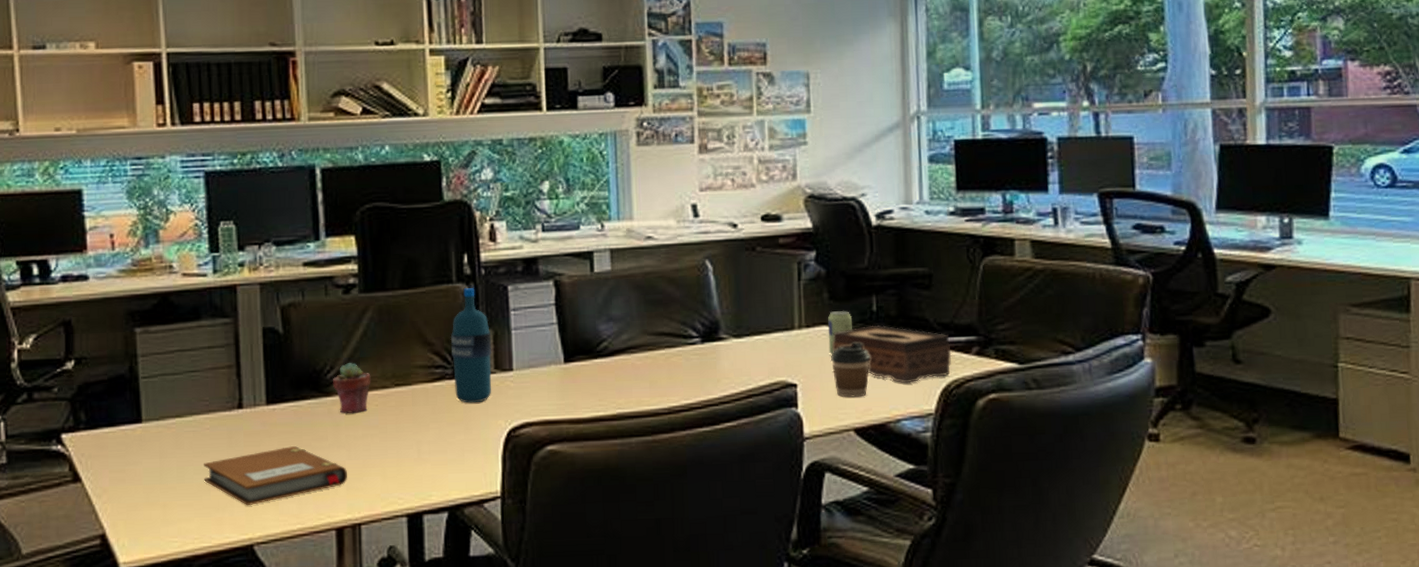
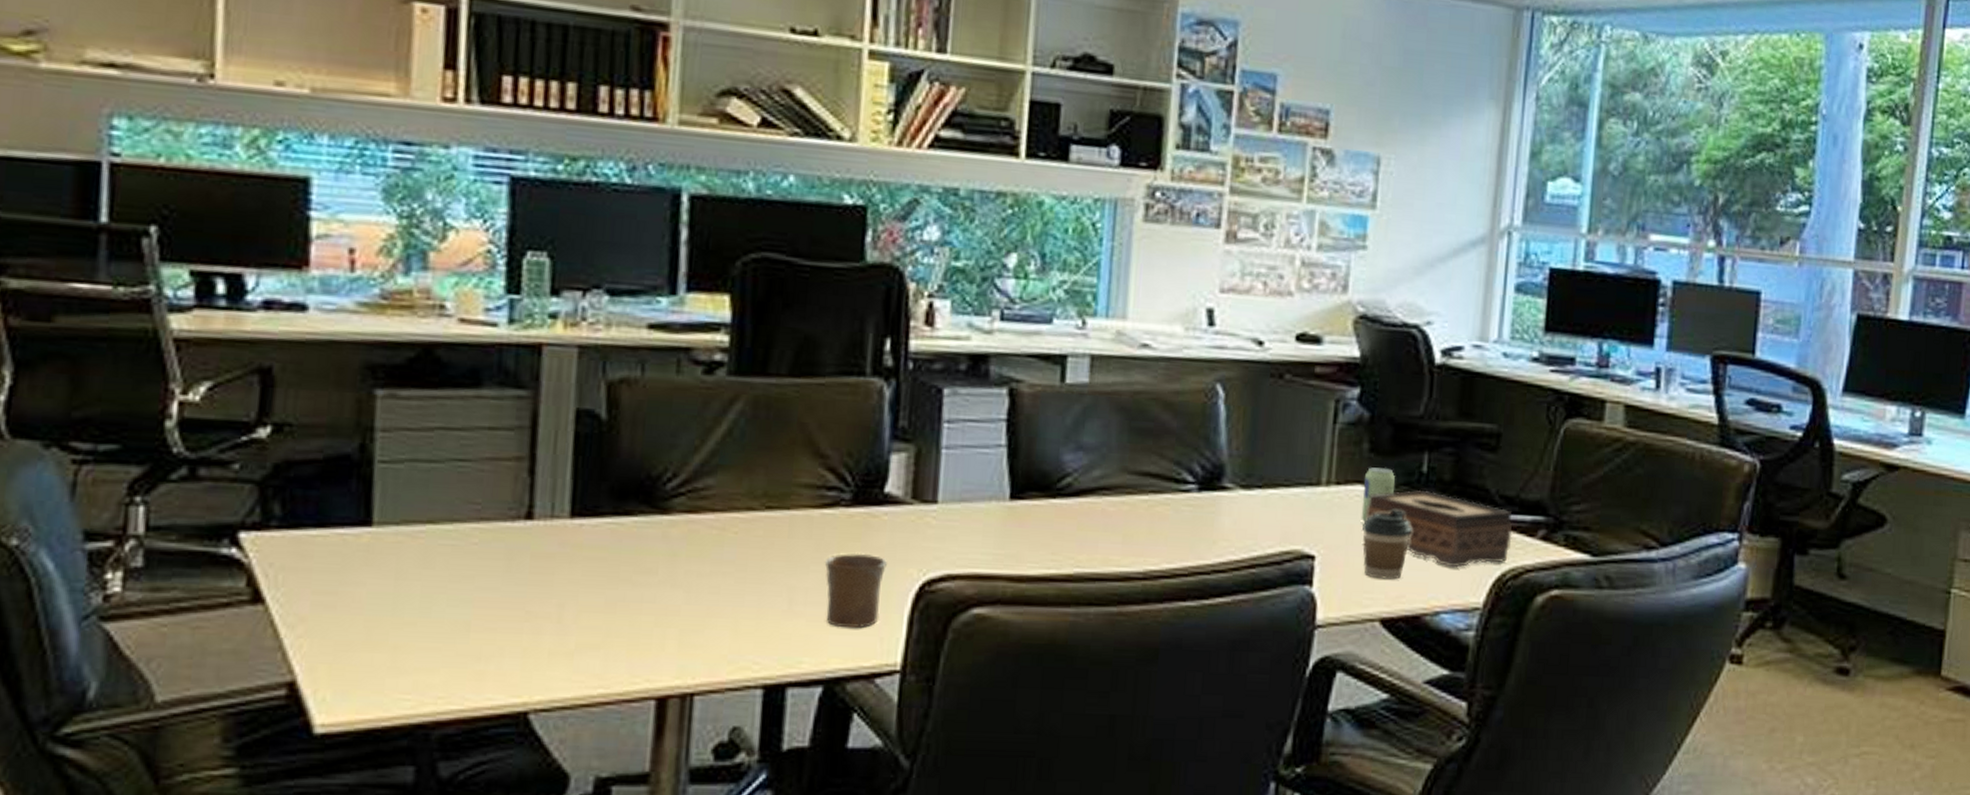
notebook: present [204,446,347,506] -> none [462,579,682,658]
potted succulent: present [332,362,371,414] -> none [673,469,732,542]
mug: none [440,412,483,468] -> present [825,553,887,629]
water bottle: present [450,288,492,403] -> none [851,385,913,542]

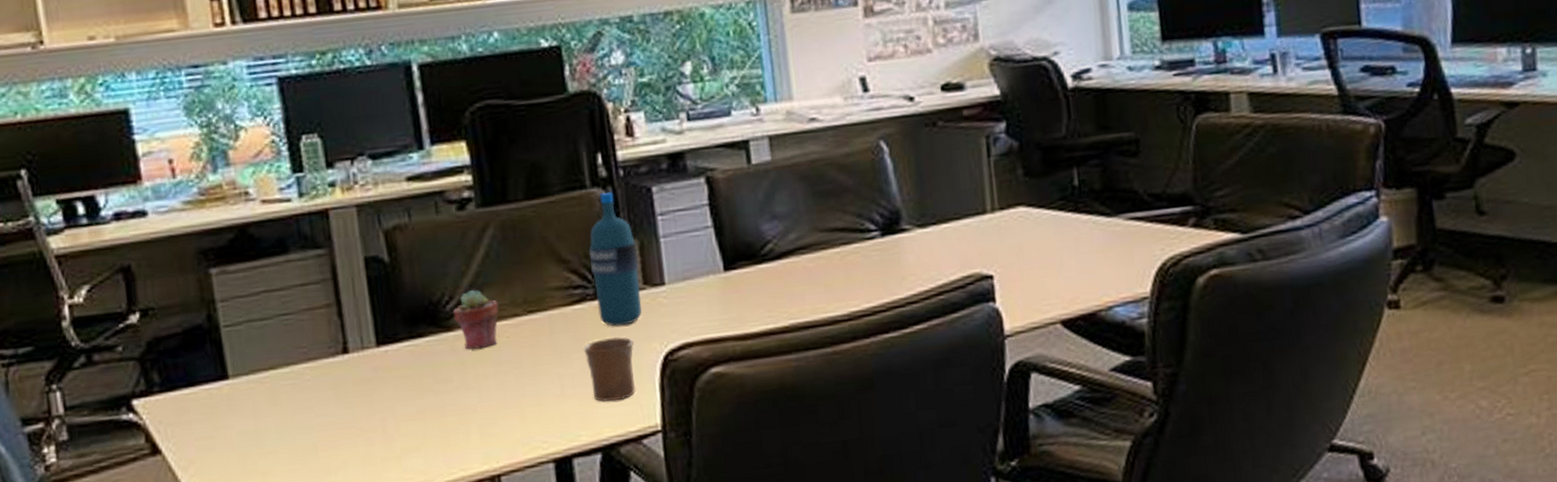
potted succulent: none [673,469,732,542] -> present [453,289,499,350]
water bottle: none [851,385,913,542] -> present [588,192,642,327]
beverage can: present [1361,467,1395,523] -> none [1024,188,1052,239]
coffee cup: present [1362,510,1411,580] -> none [1030,223,1074,286]
tissue box: present [1366,491,1512,568] -> none [1031,201,1166,265]

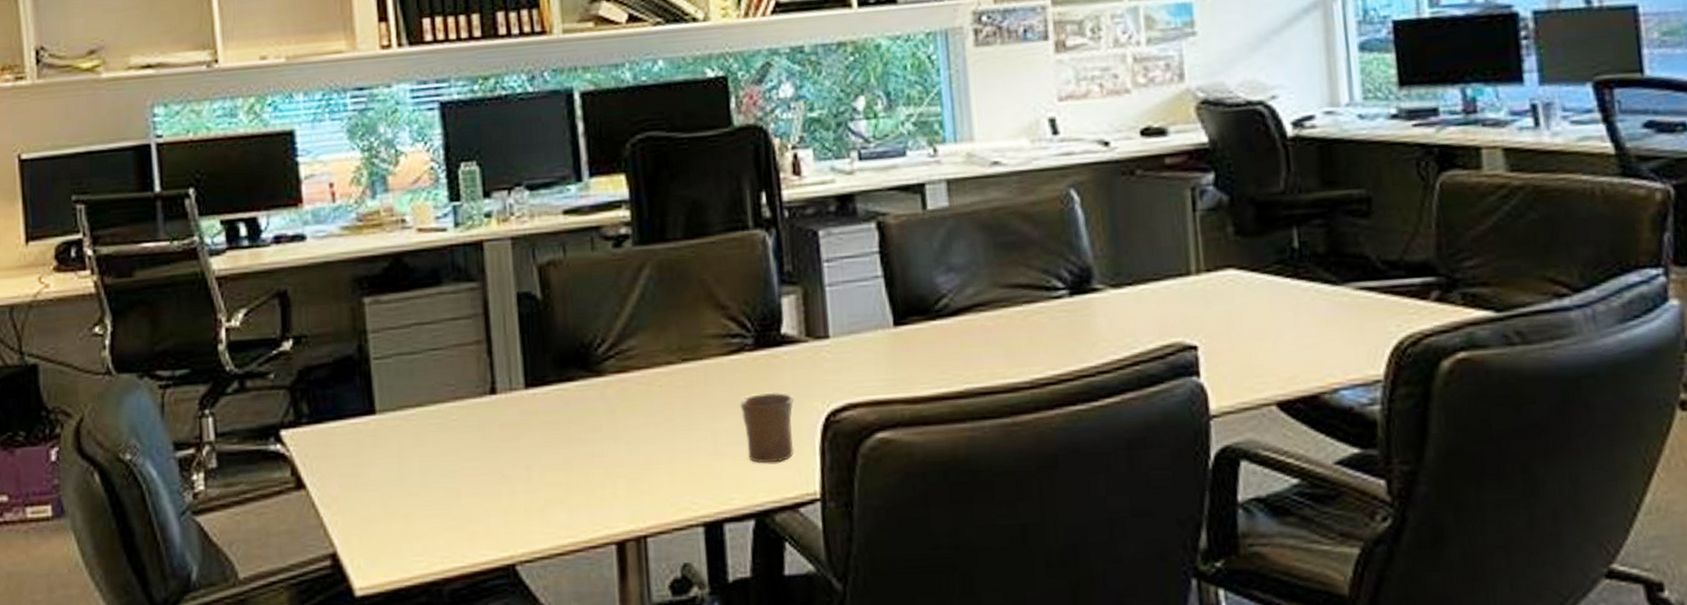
potted succulent: present [453,289,499,350] -> none [604,332,652,398]
water bottle: present [588,192,642,327] -> none [748,235,804,381]

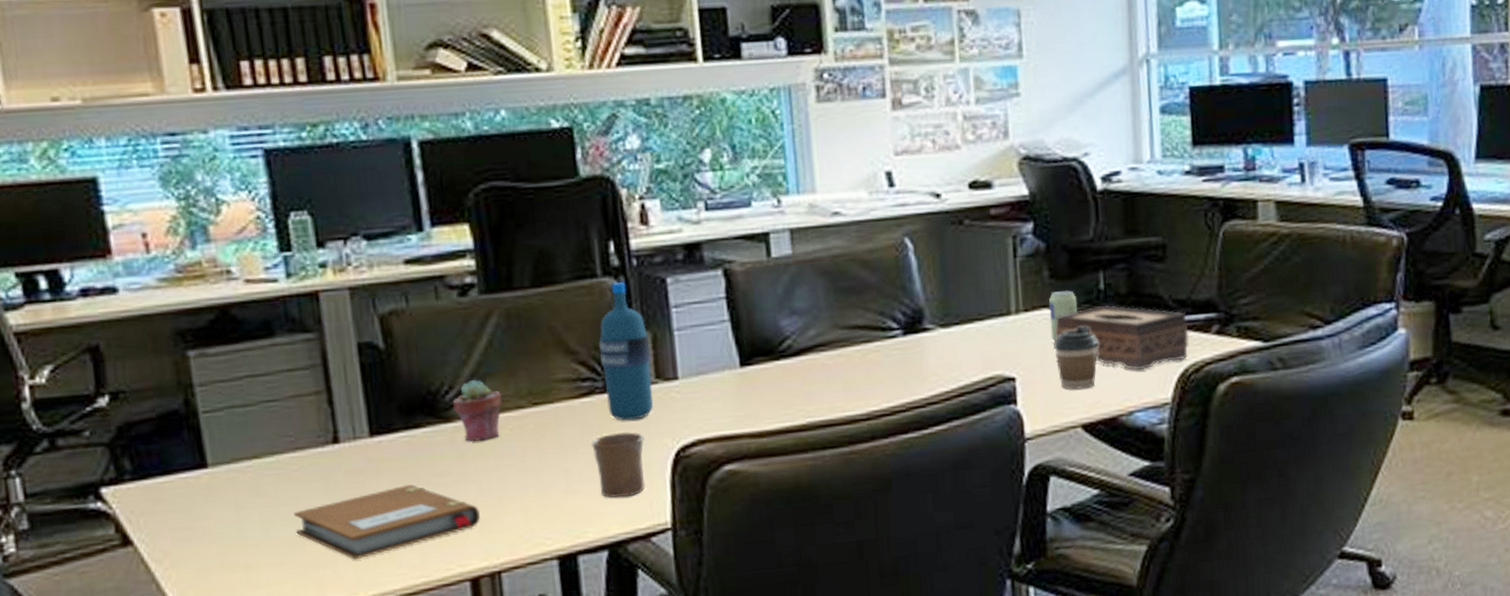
notebook: none [452,440,628,516] -> present [294,484,480,560]
potted succulent: none [604,332,652,398] -> present [452,379,502,443]
water bottle: none [748,235,804,381] -> present [598,282,654,421]
beverage can: none [1234,249,1268,307] -> present [1049,290,1077,342]
coffee cup: none [1241,289,1293,362] -> present [1054,326,1098,390]
tissue box: none [1242,266,1403,342] -> present [1055,305,1189,371]

